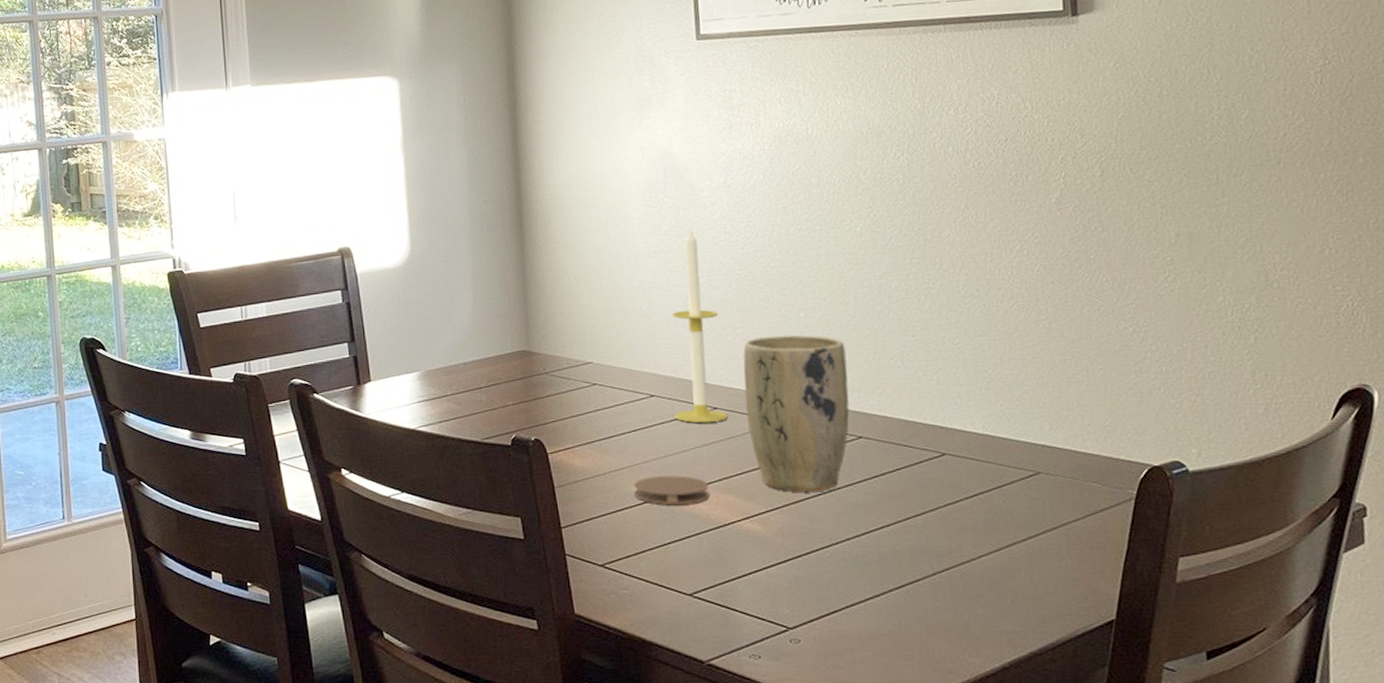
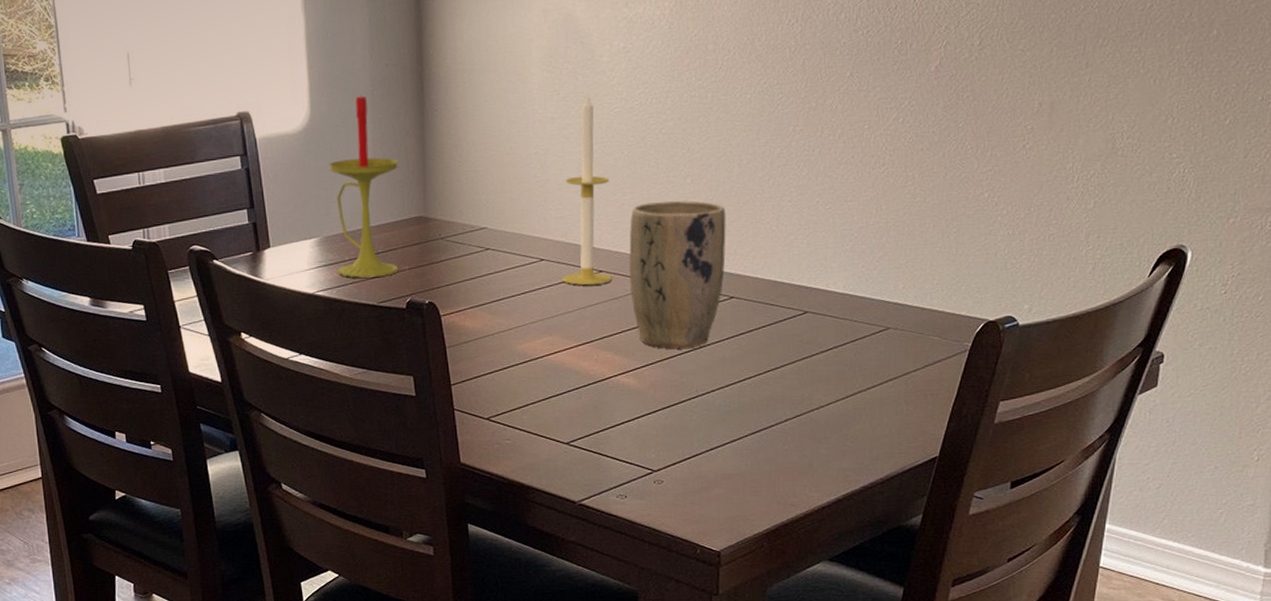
candle: none [429,230,502,413] -> present [329,94,399,278]
coaster: present [633,475,710,505] -> none [520,335,590,362]

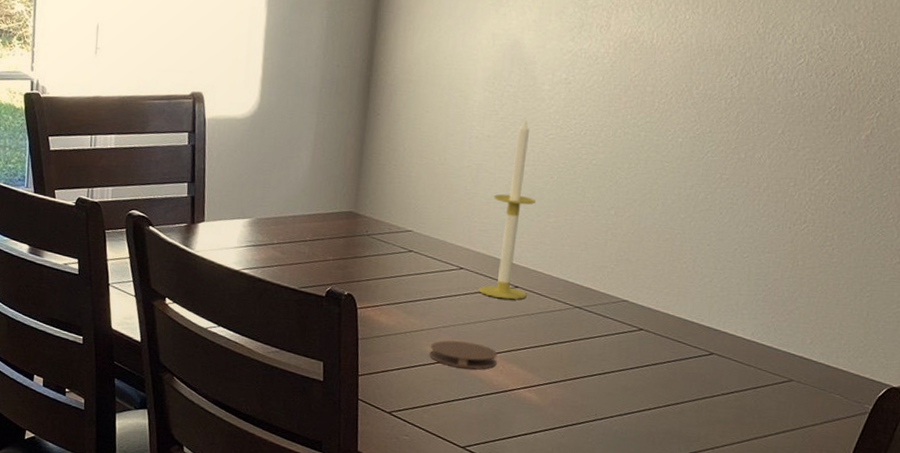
candle: present [329,94,399,278] -> none [265,90,337,263]
coaster: none [520,335,590,362] -> present [429,340,498,369]
plant pot: present [629,200,726,349] -> none [543,228,645,372]

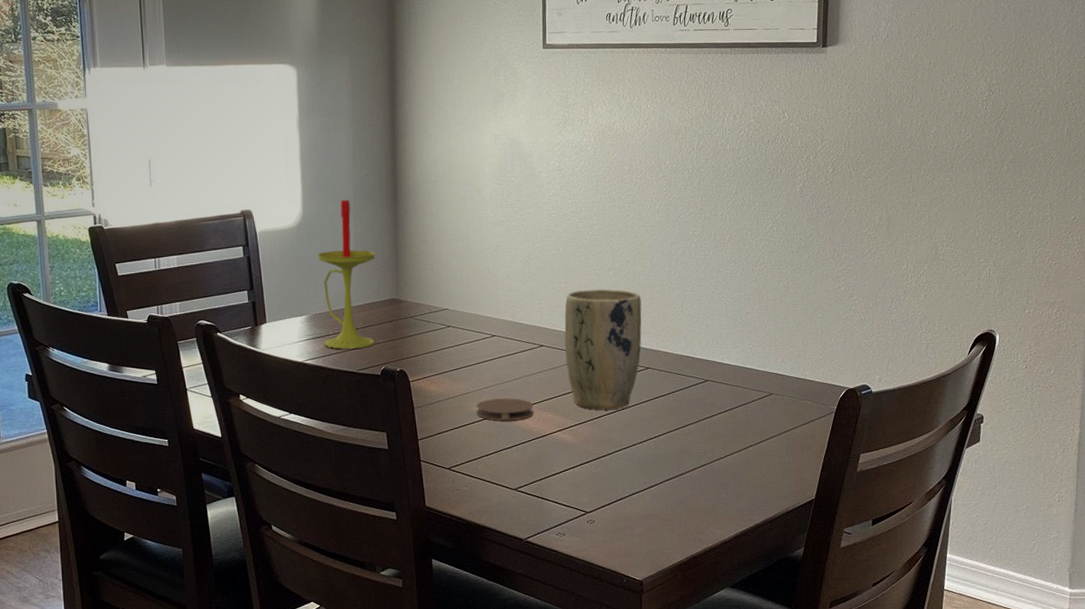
candle: none [265,90,337,263] -> present [317,198,376,349]
candle: present [478,117,537,300] -> none [510,202,551,357]
plant pot: none [543,228,645,372] -> present [564,289,642,410]

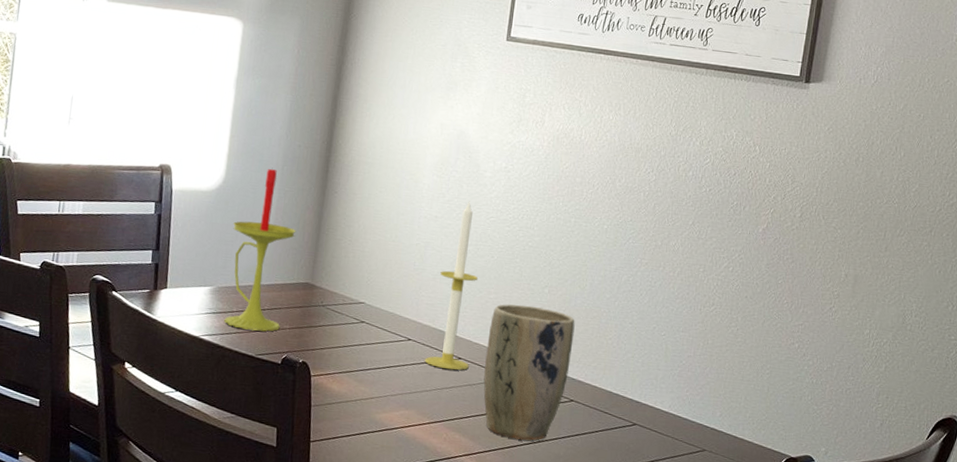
coaster: present [476,398,534,421] -> none [378,408,442,437]
candle: none [510,202,551,357] -> present [424,201,479,370]

